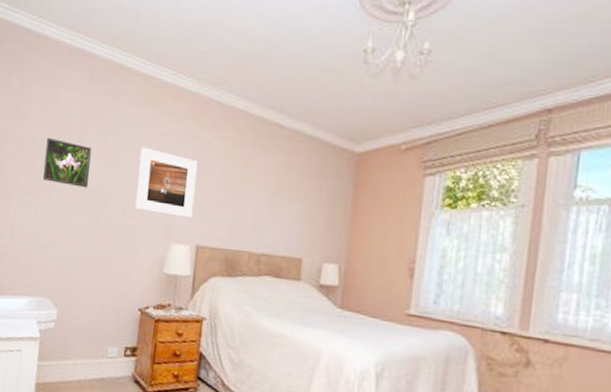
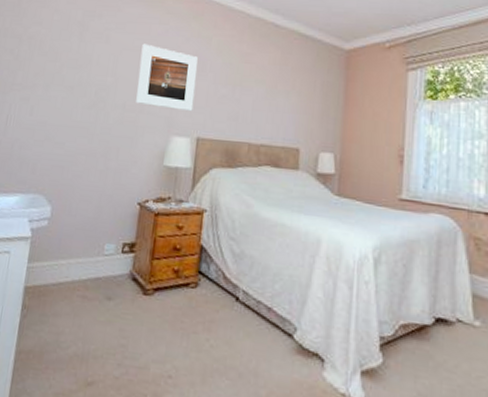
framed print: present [42,137,92,188] -> none [41,34,93,83]

